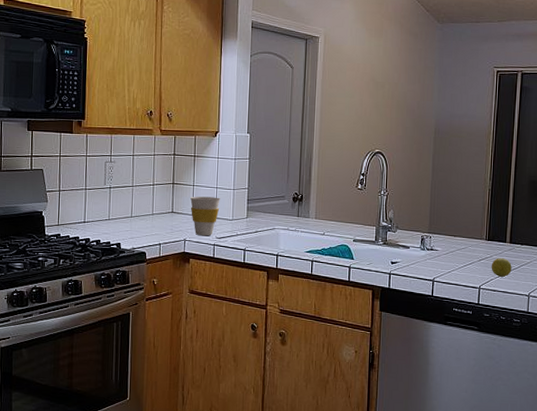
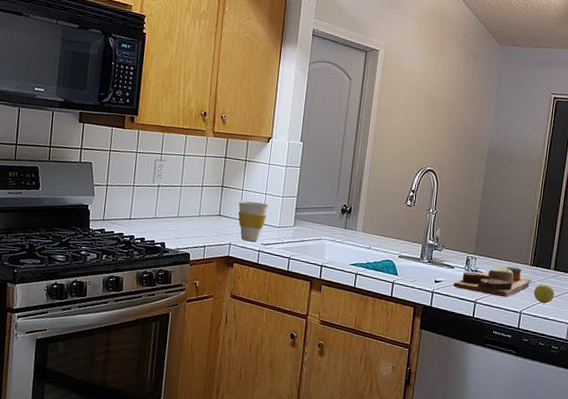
cutting board: none [410,242,489,274] -> present [453,266,533,298]

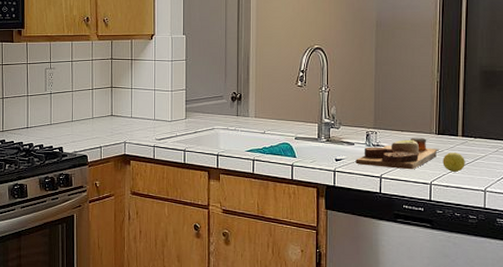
cup: present [238,200,269,242] -> none [129,99,158,138]

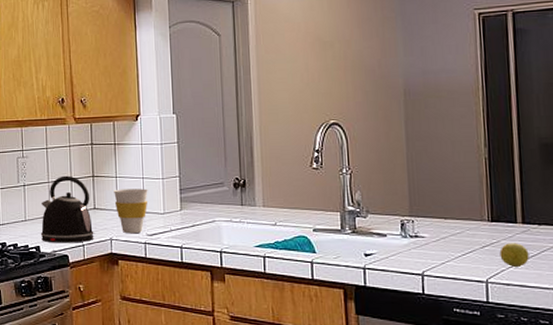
kettle: none [63,86,110,145] -> present [40,175,94,243]
cup: none [129,99,158,138] -> present [114,188,148,234]
cutting board: present [355,137,440,170] -> none [389,225,496,265]

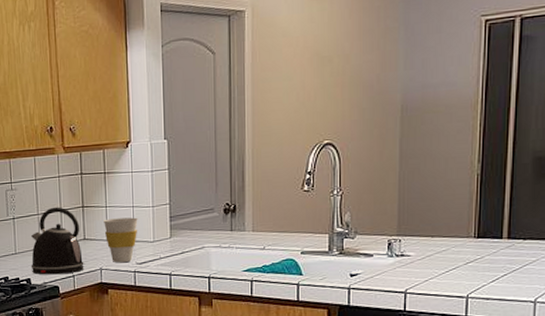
fruit: present [499,243,529,268] -> none [482,258,511,283]

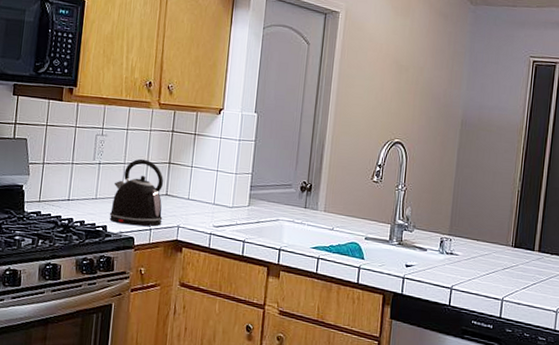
cup: present [104,217,138,263] -> none [187,178,220,224]

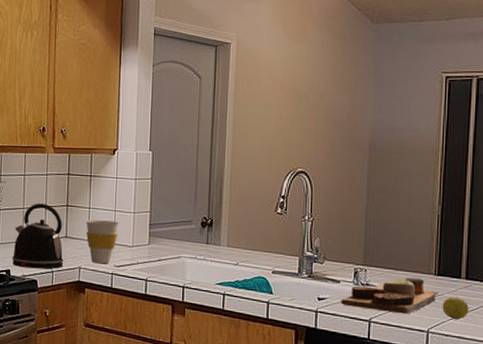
cup: none [187,178,220,224] -> present [86,220,119,264]
cutting board: none [426,248,515,283] -> present [341,277,440,315]
fruit: none [516,267,540,290] -> present [442,296,469,320]

